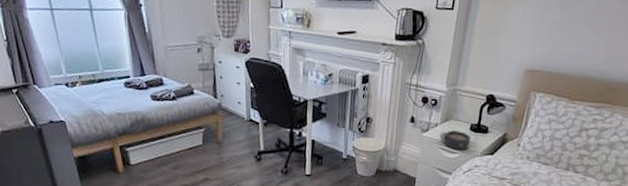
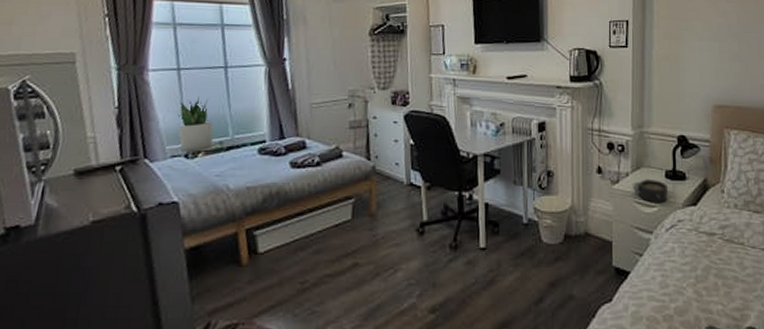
planter: none [56,35,87,83] -> present [177,97,213,153]

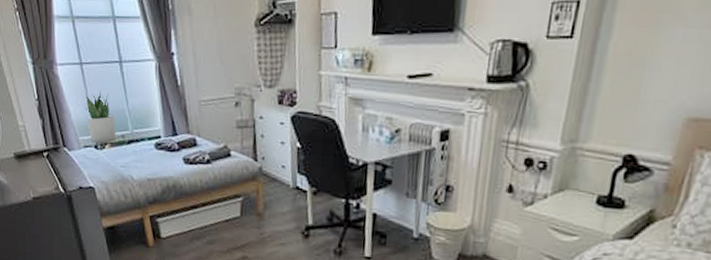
alarm clock: present [632,178,674,203] -> none [549,202,605,233]

